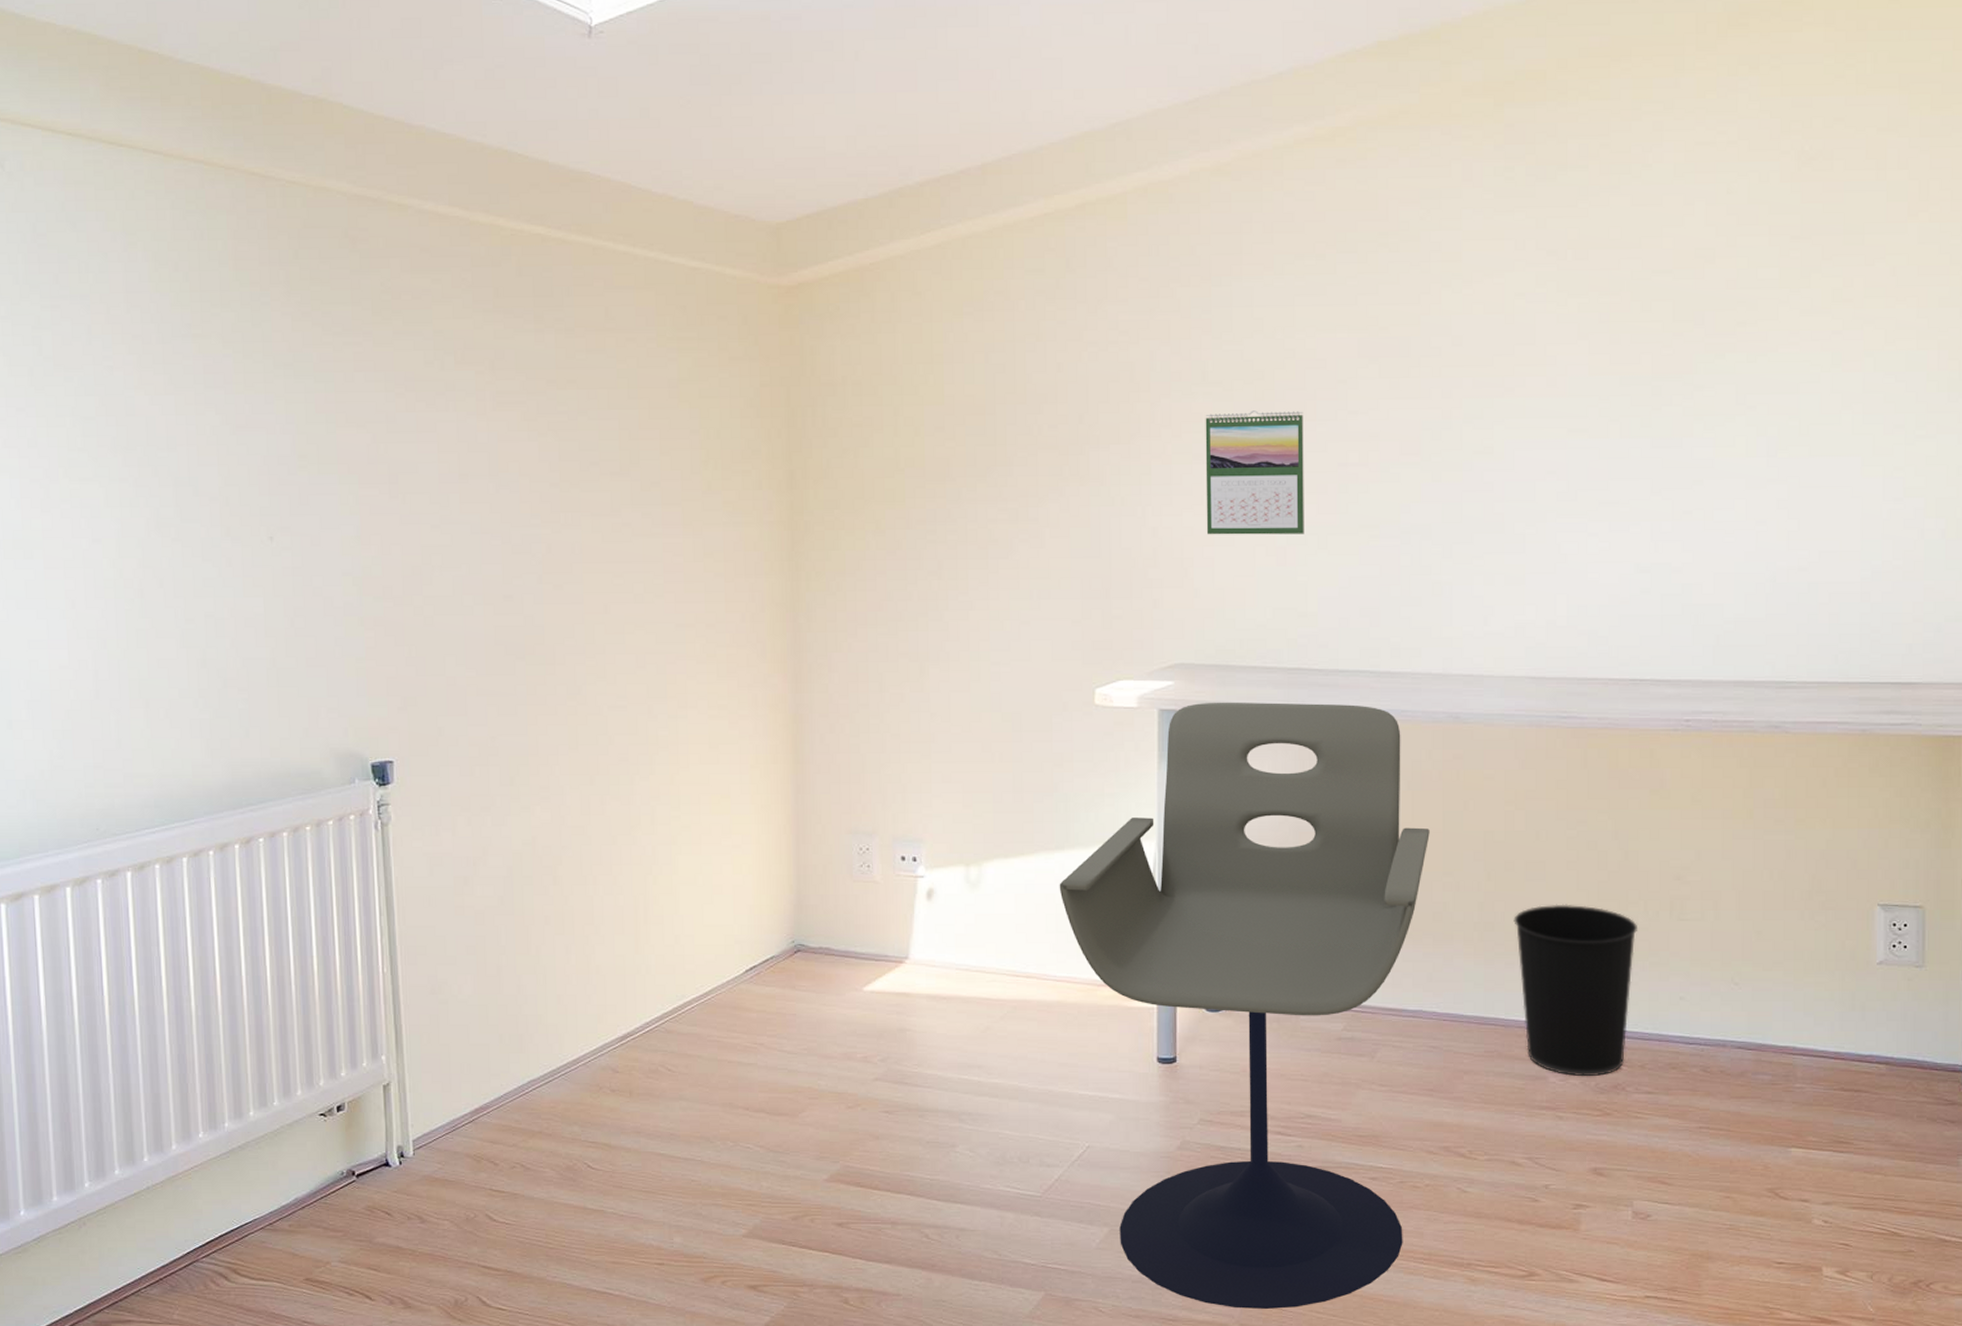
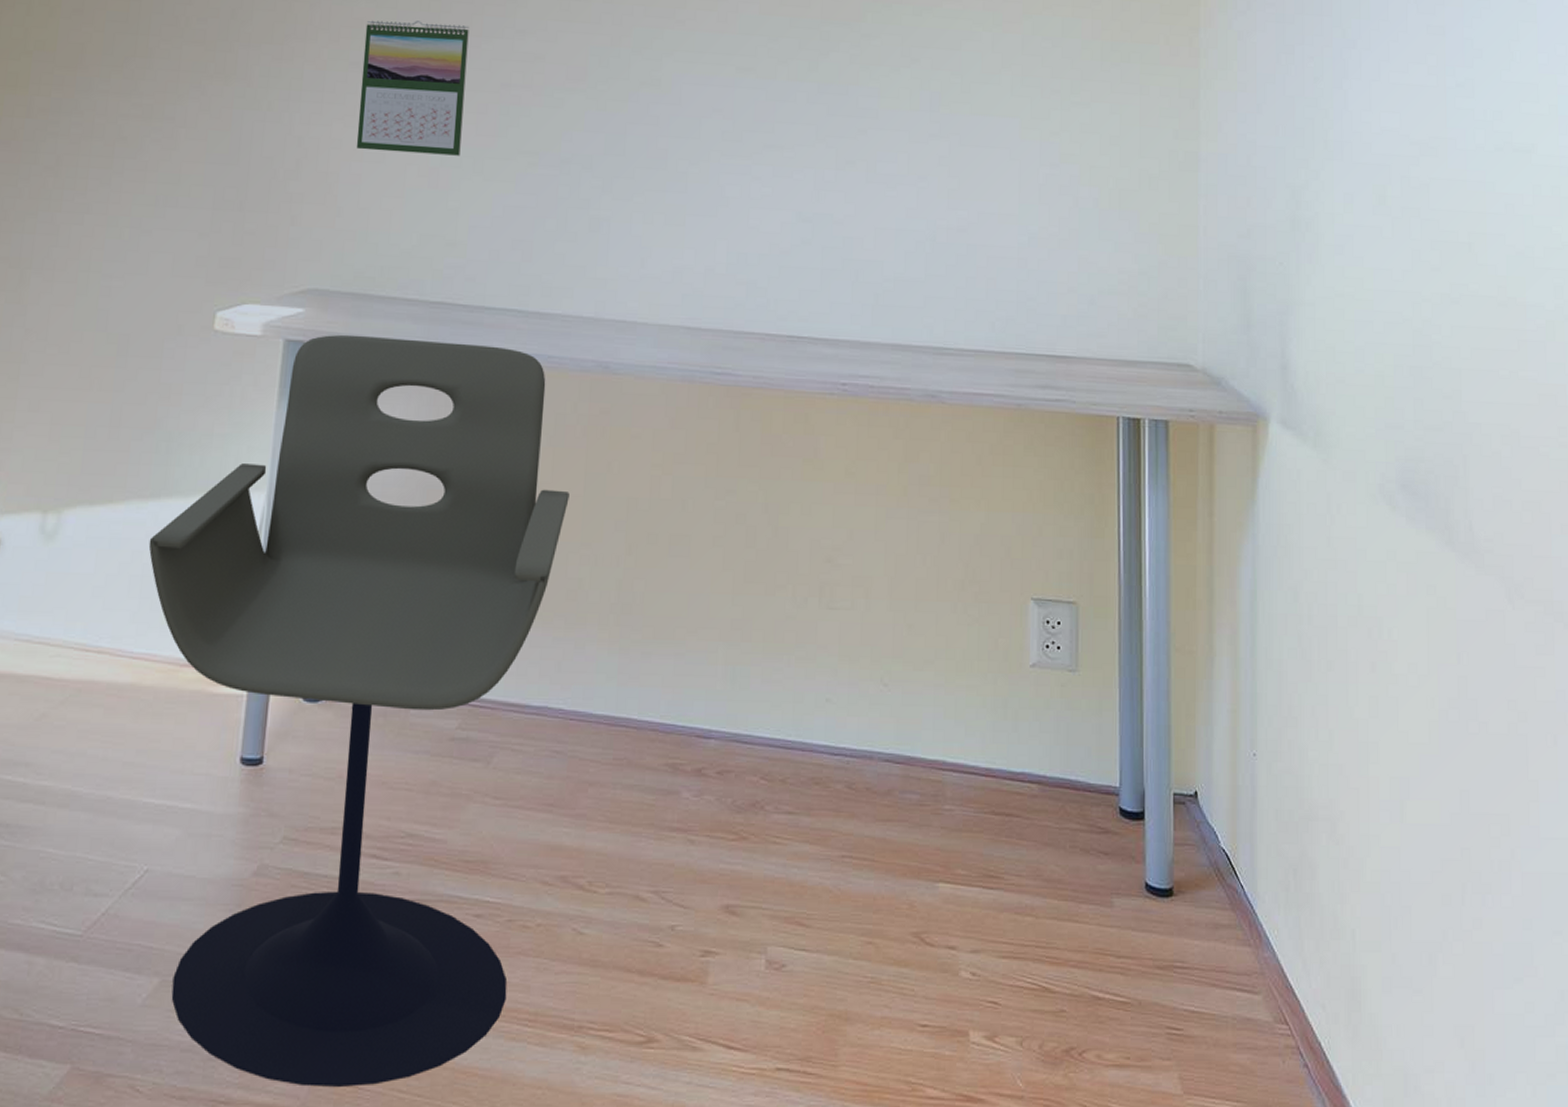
wastebasket: present [1513,904,1637,1076] -> none [653,585,784,791]

